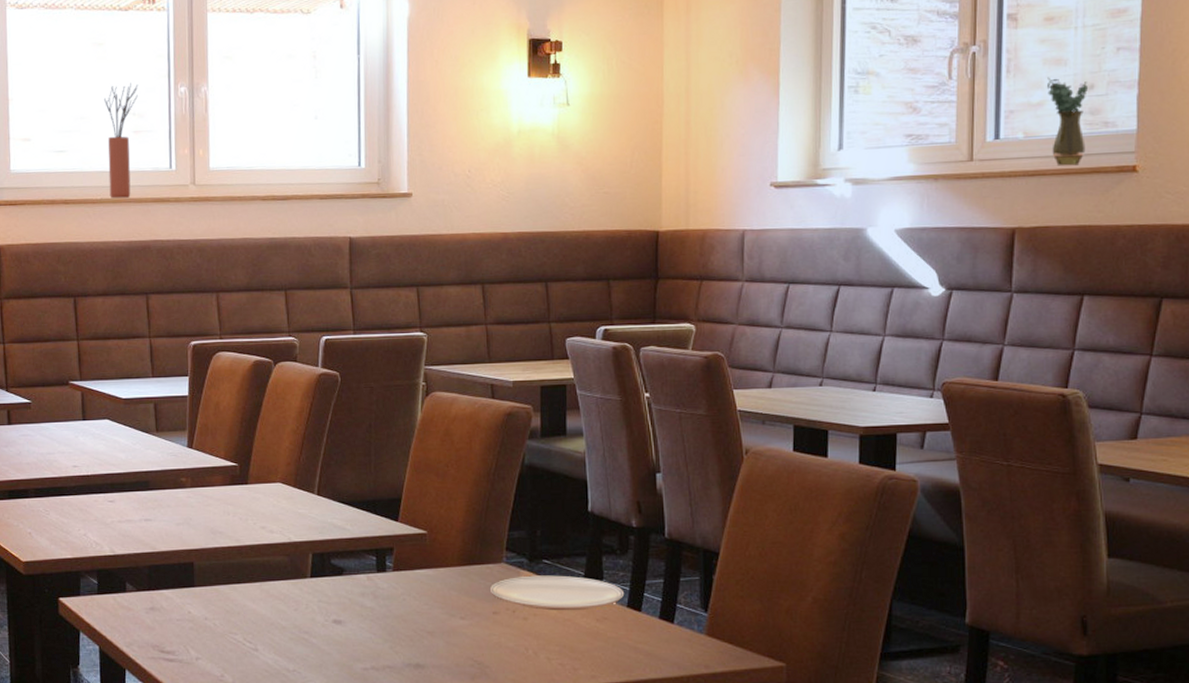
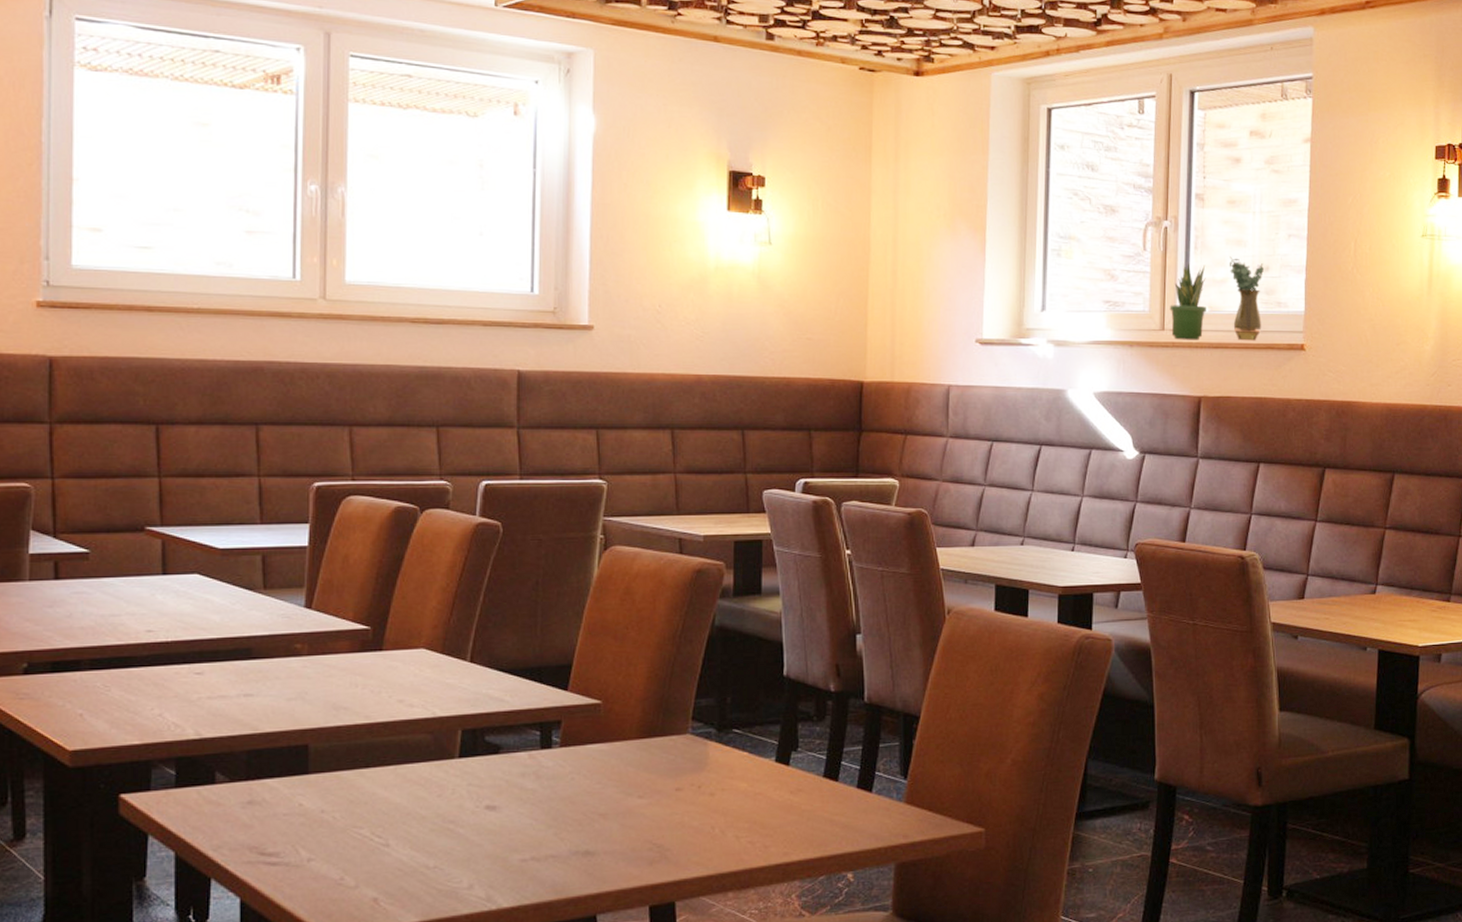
vase: present [103,82,139,199] -> none [206,173,255,310]
plate: present [489,575,625,611] -> none [672,745,821,784]
planter: none [979,88,1021,170] -> present [1170,263,1206,340]

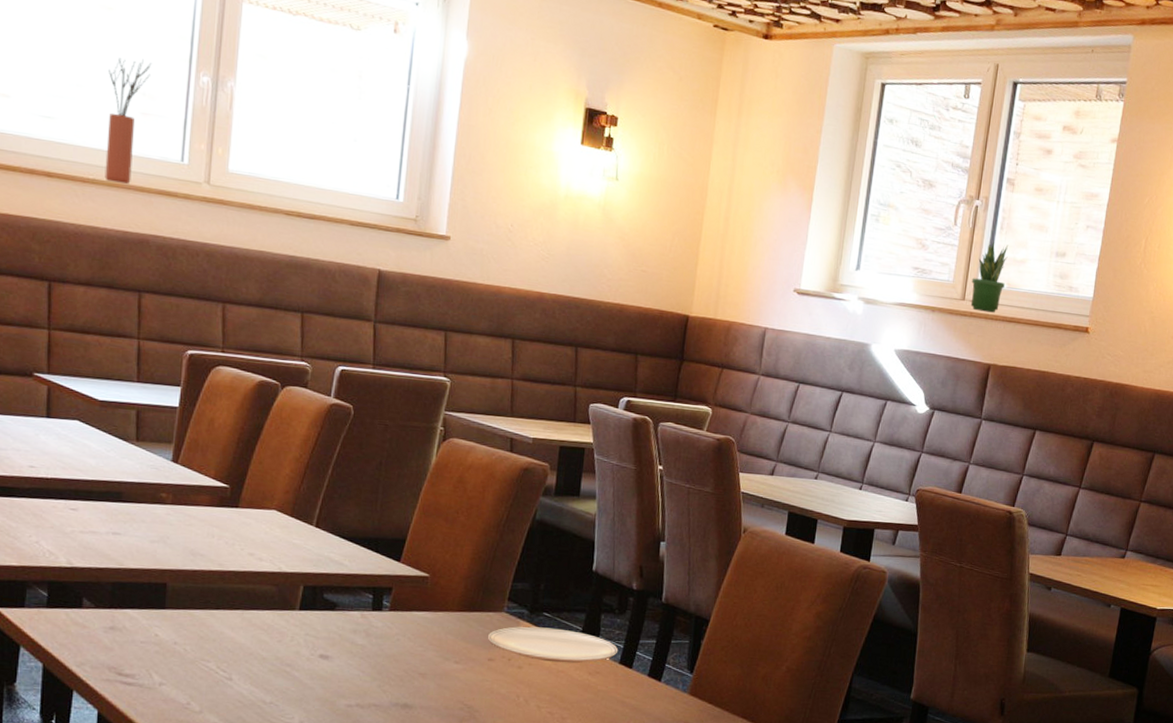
vase: none [206,173,255,310] -> present [104,58,152,185]
plate: none [672,745,821,784] -> present [487,626,619,663]
vase: present [1229,256,1264,341] -> none [1026,239,1061,320]

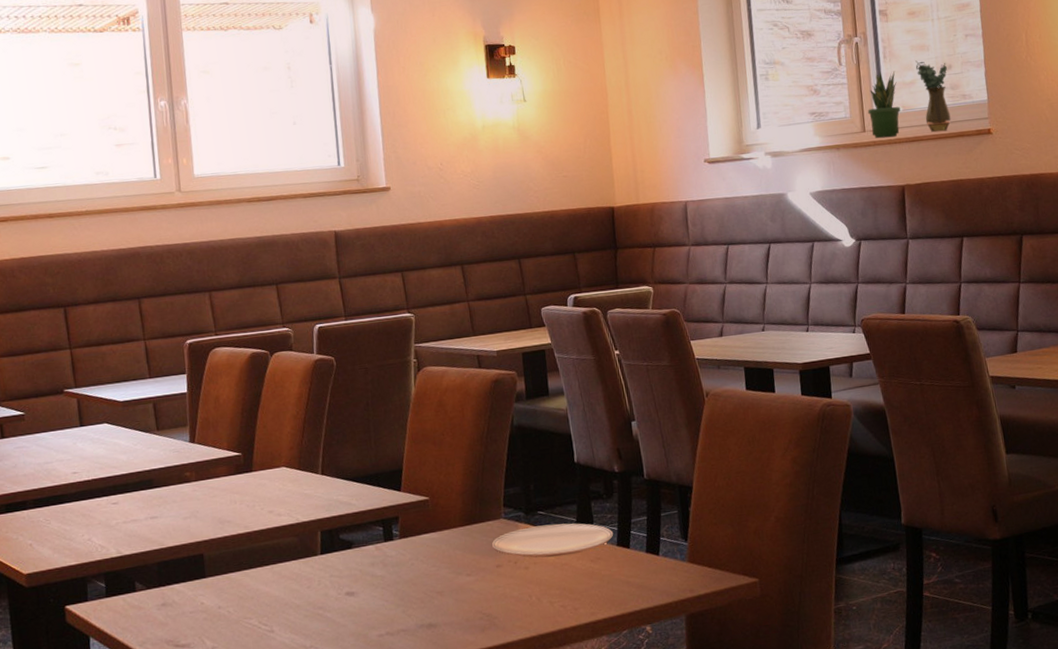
vase: present [104,58,152,185] -> none [83,99,118,210]
vase: none [1026,239,1061,320] -> present [915,60,951,133]

